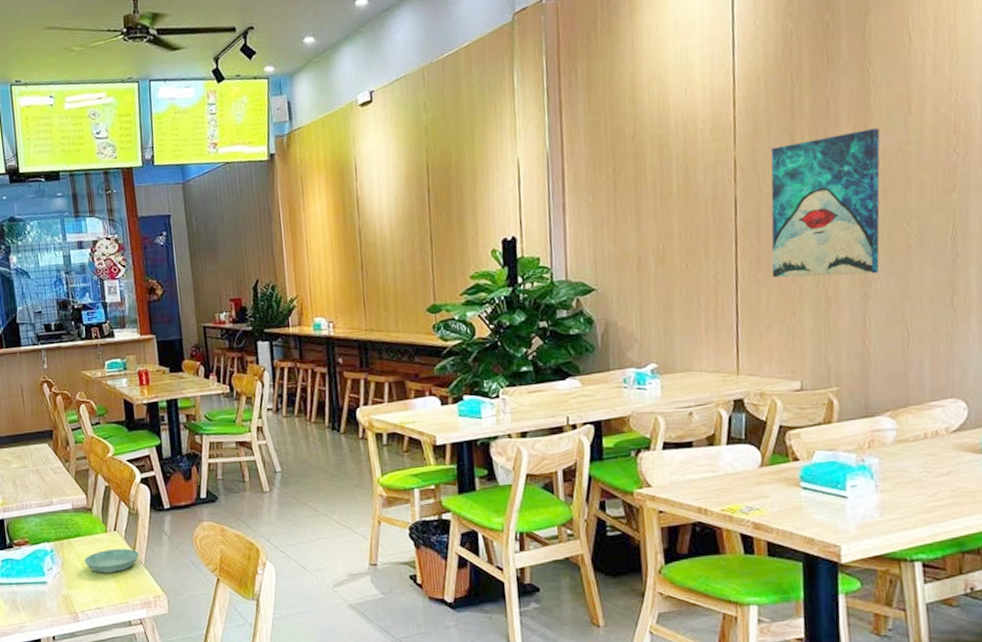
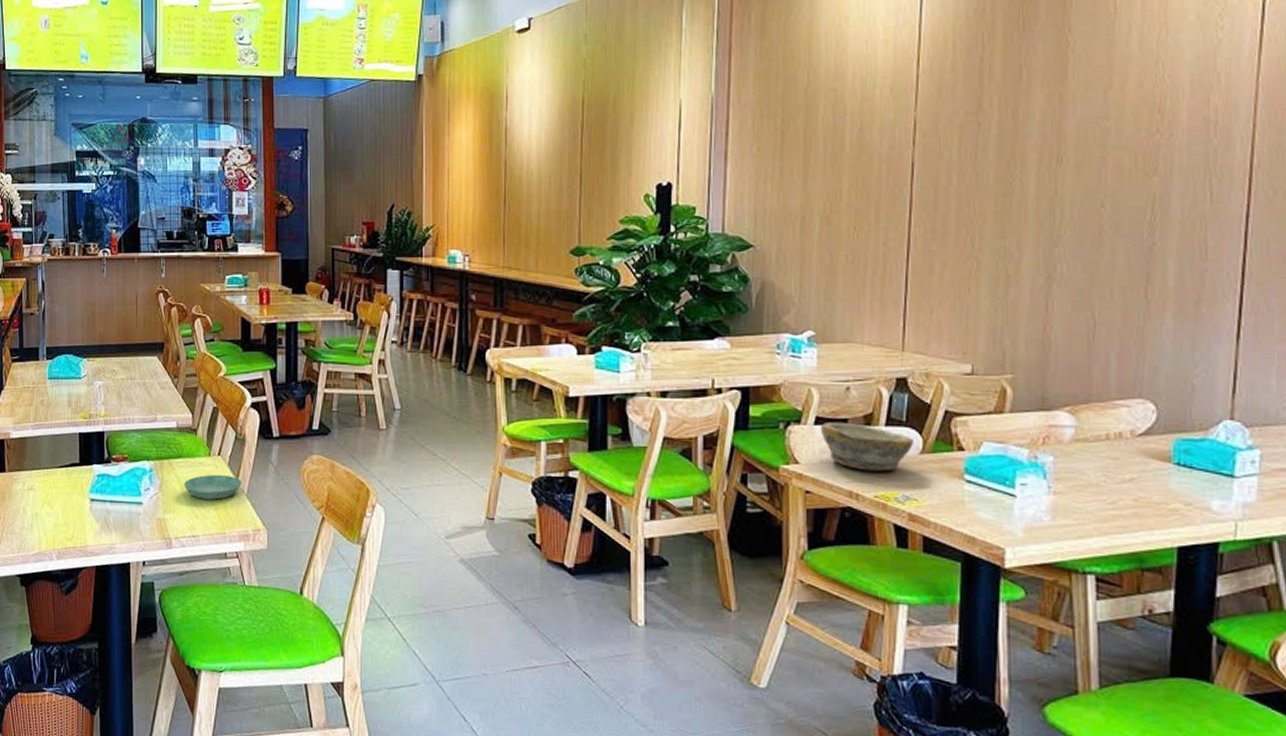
bowl: none [668,445,753,487] -> present [820,421,913,471]
wall art: present [770,128,880,278] -> none [947,100,1076,256]

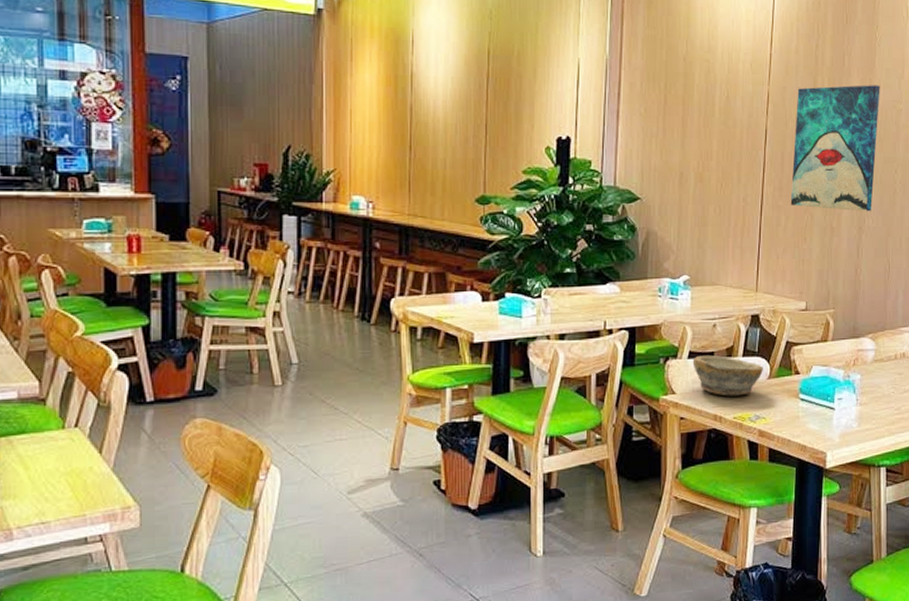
saucer: present [183,474,242,500] -> none [27,448,107,480]
wall art: none [947,100,1076,256] -> present [790,85,880,212]

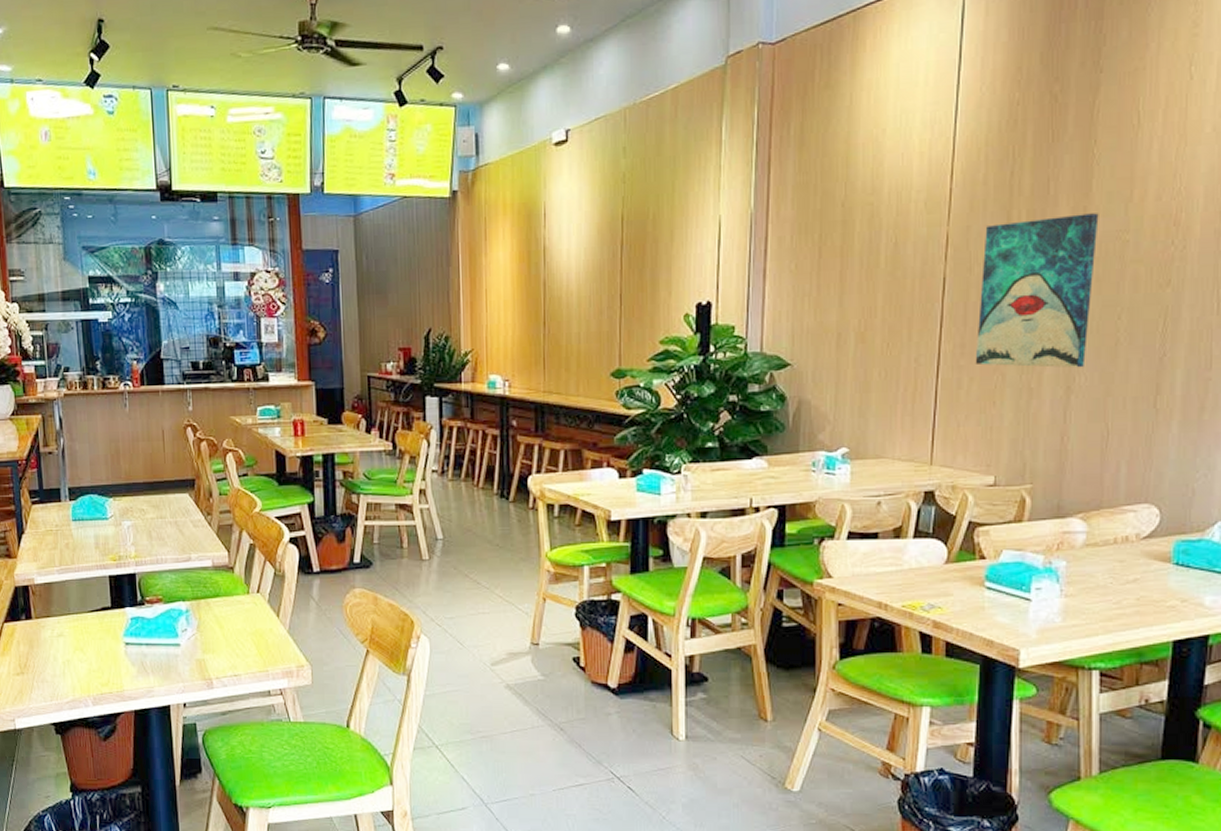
bowl: present [692,355,763,396] -> none [852,535,939,582]

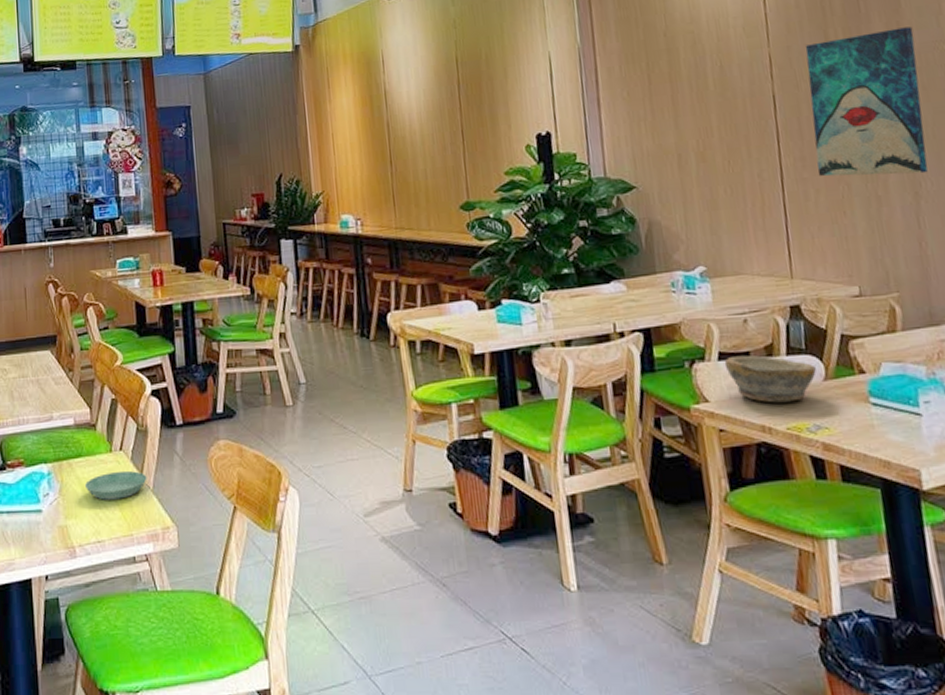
saucer: none [222,612,283,638] -> present [84,470,147,500]
bowl: none [852,535,939,582] -> present [724,355,816,403]

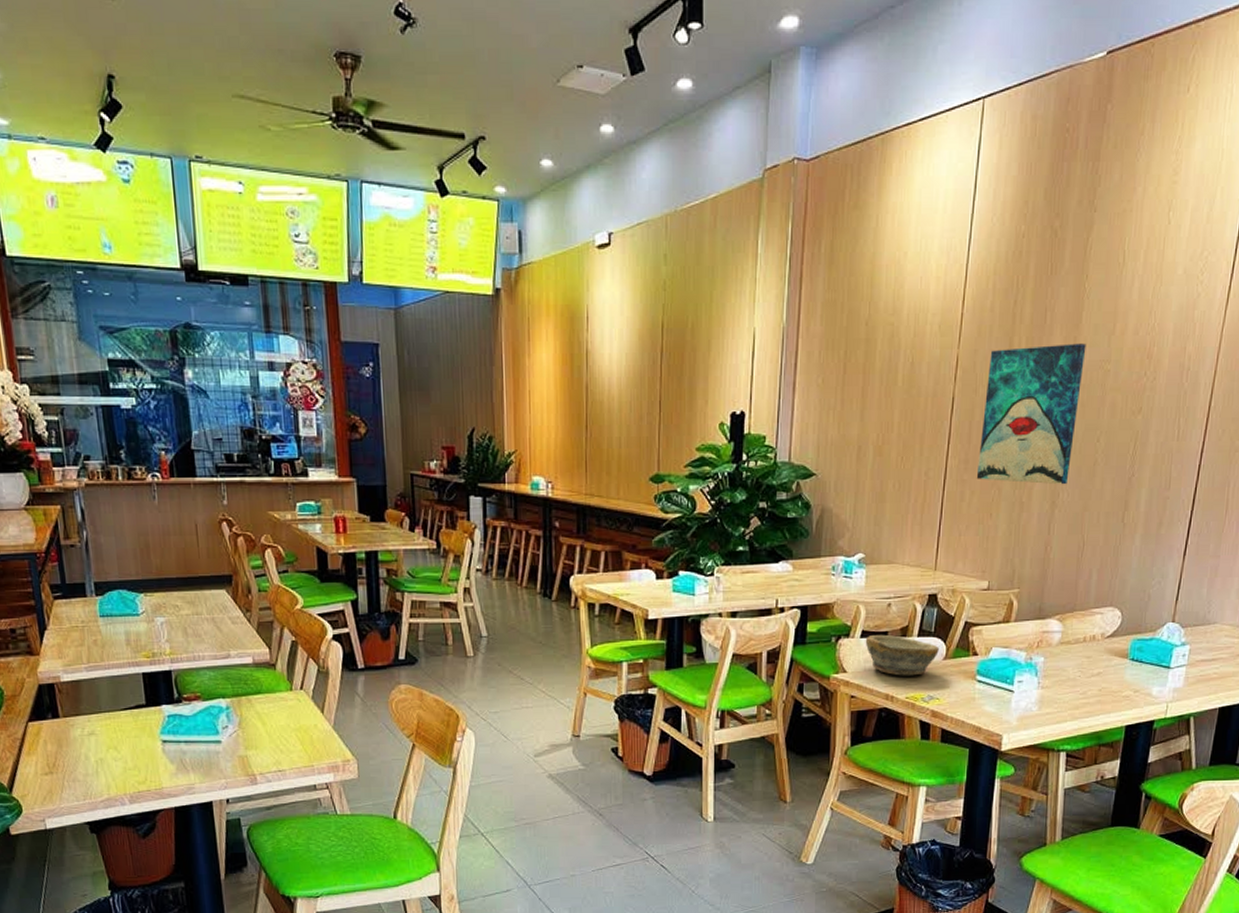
saucer: present [84,470,147,500] -> none [264,708,328,734]

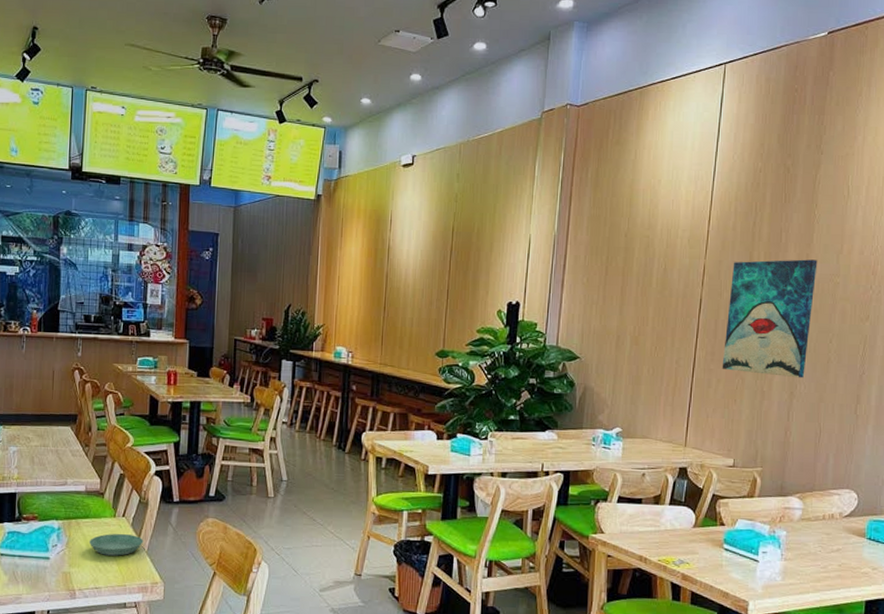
saucer: none [264,708,328,734] -> present [89,533,143,556]
bowl: present [865,634,939,676] -> none [621,500,689,541]

